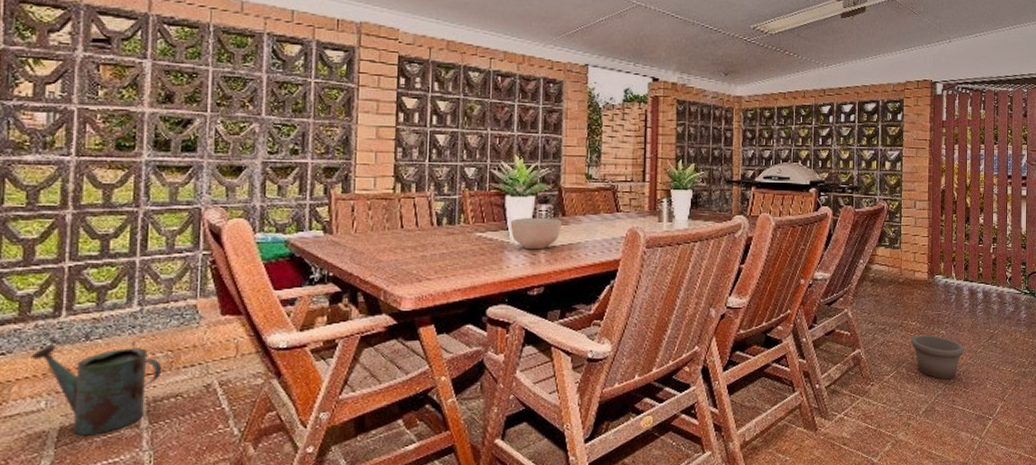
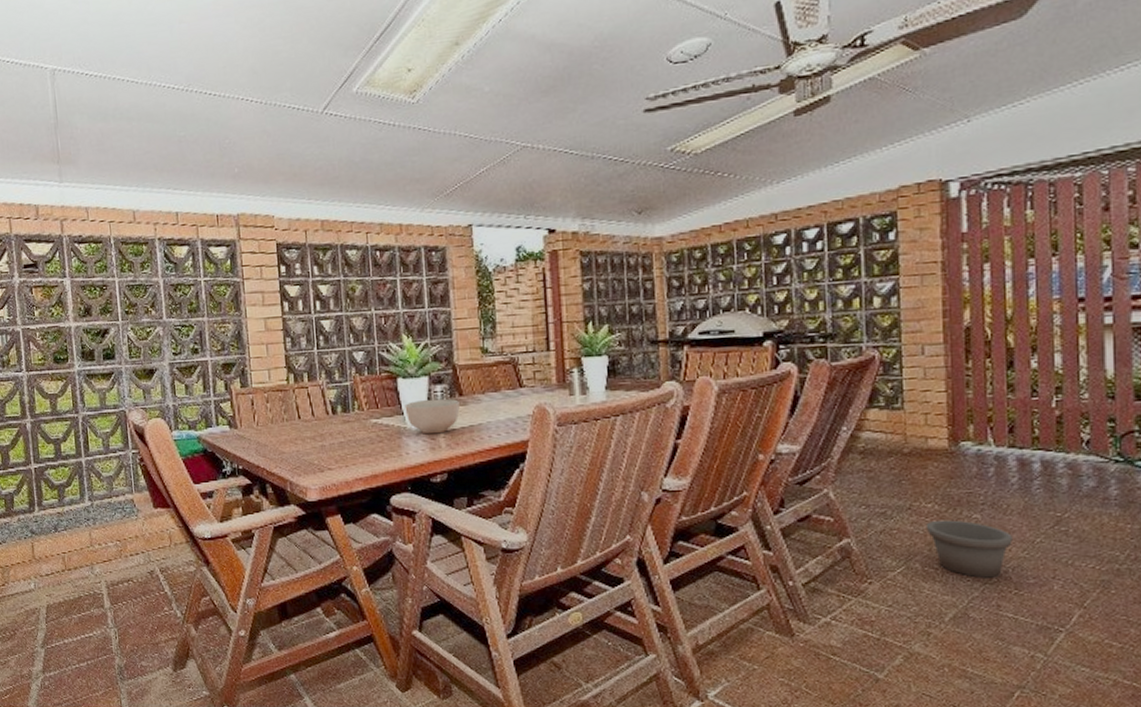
watering can: present [30,345,162,436] -> none [18,536,115,613]

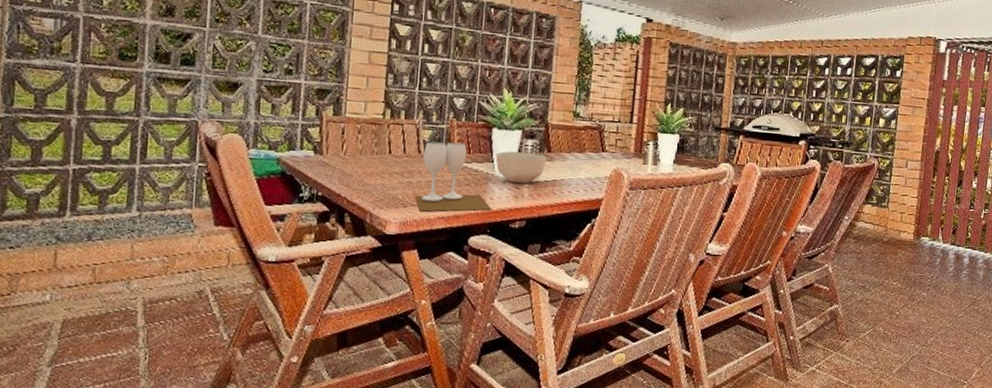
wineglass: none [331,398,409,475] -> present [415,141,491,212]
pot: present [925,520,1013,578] -> none [890,295,945,342]

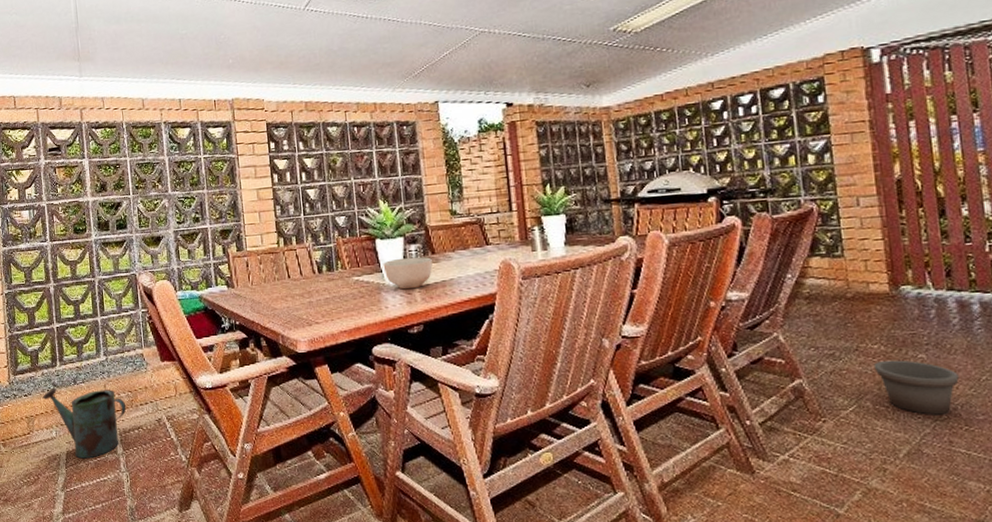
watering can: none [37,242,159,330] -> present [42,388,127,459]
wineglass: present [415,141,491,212] -> none [317,258,388,328]
pot: none [890,295,945,342] -> present [873,360,959,415]

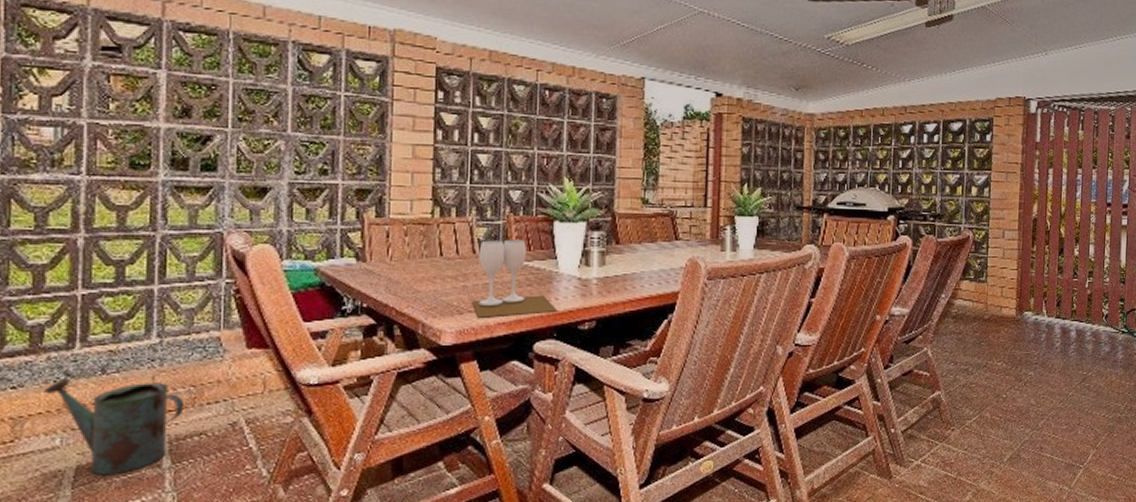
wineglass: none [317,258,388,328] -> present [472,239,557,318]
bowl: present [383,256,433,290] -> none [559,245,615,281]
pot: present [873,360,959,415] -> none [996,376,1054,425]

